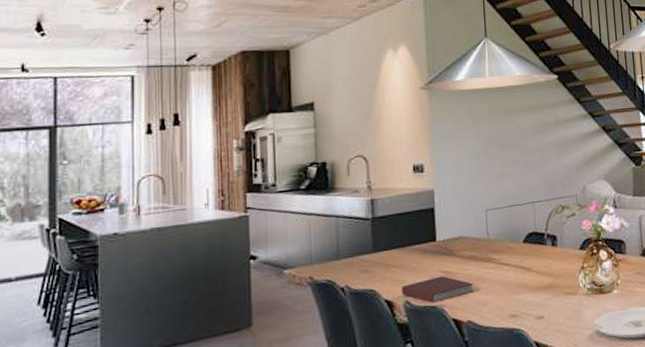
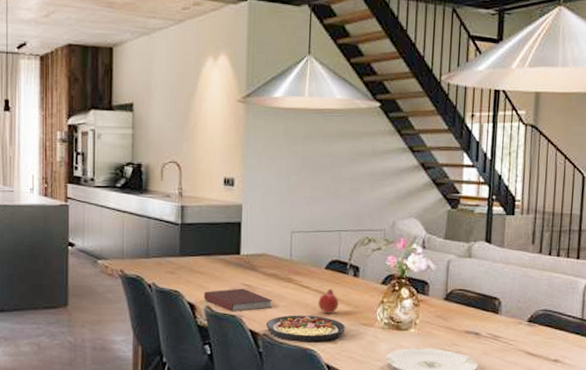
plate: none [470,292,551,324] -> present [266,315,346,343]
fruit: none [520,262,541,290] -> present [318,289,339,315]

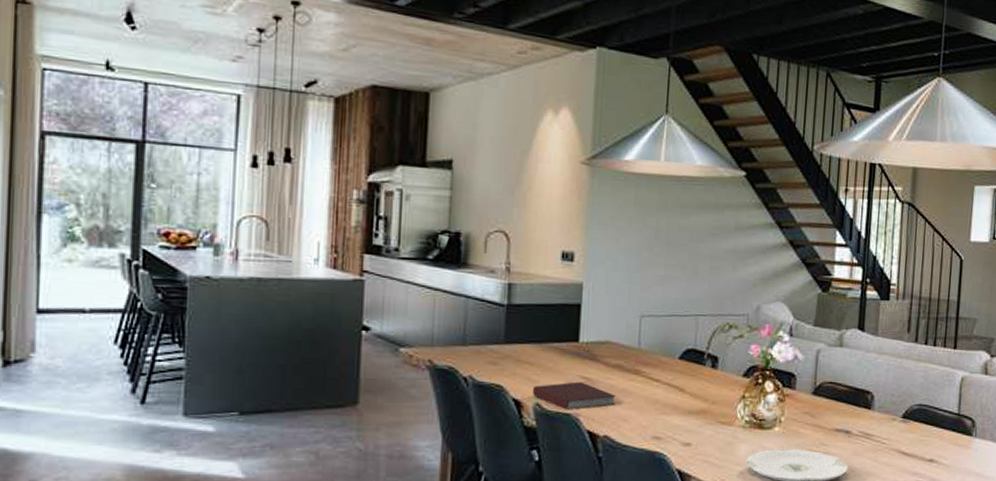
plate: present [266,315,346,343] -> none [608,413,701,445]
fruit: present [318,289,339,315] -> none [669,382,694,412]

